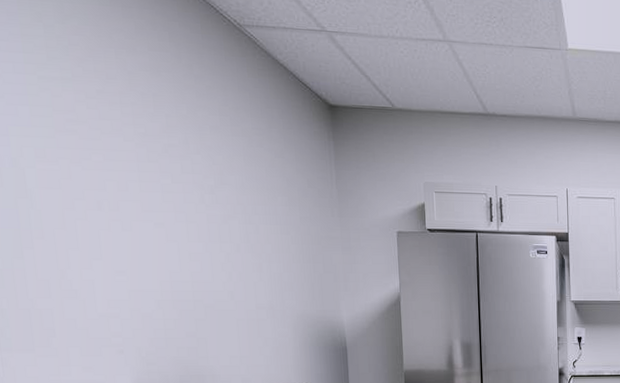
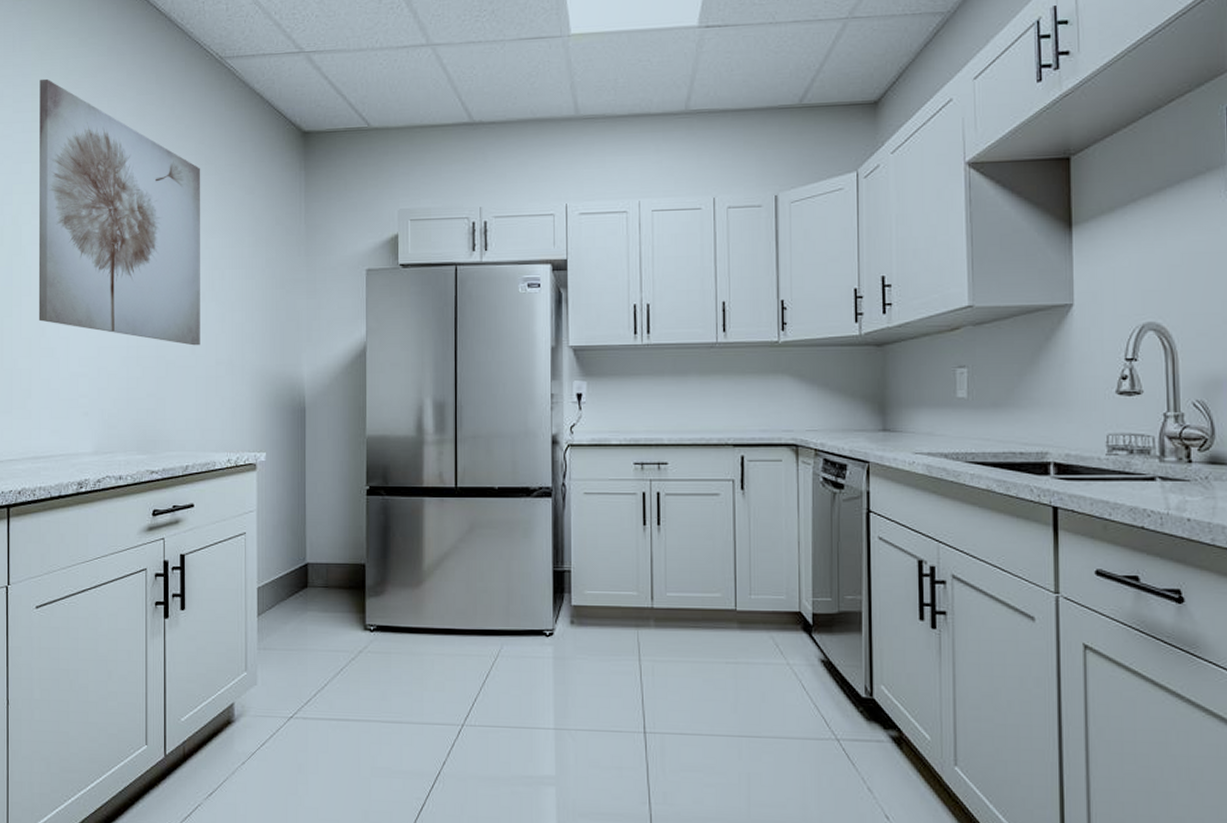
wall art: none [29,19,239,292] -> present [38,78,201,346]

